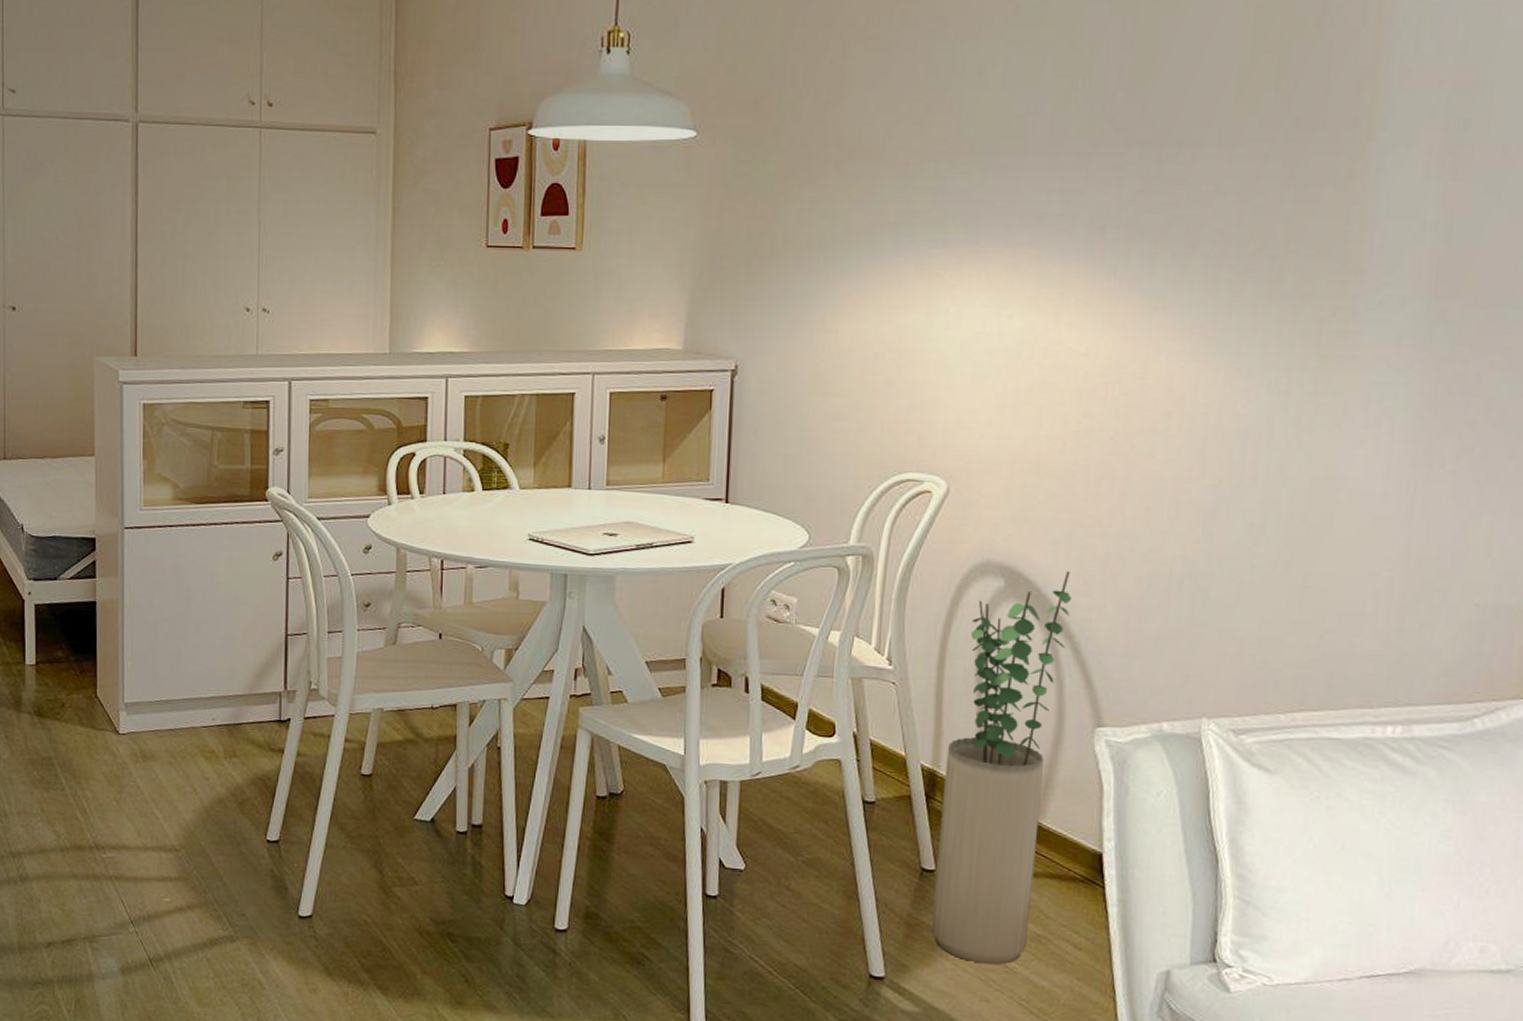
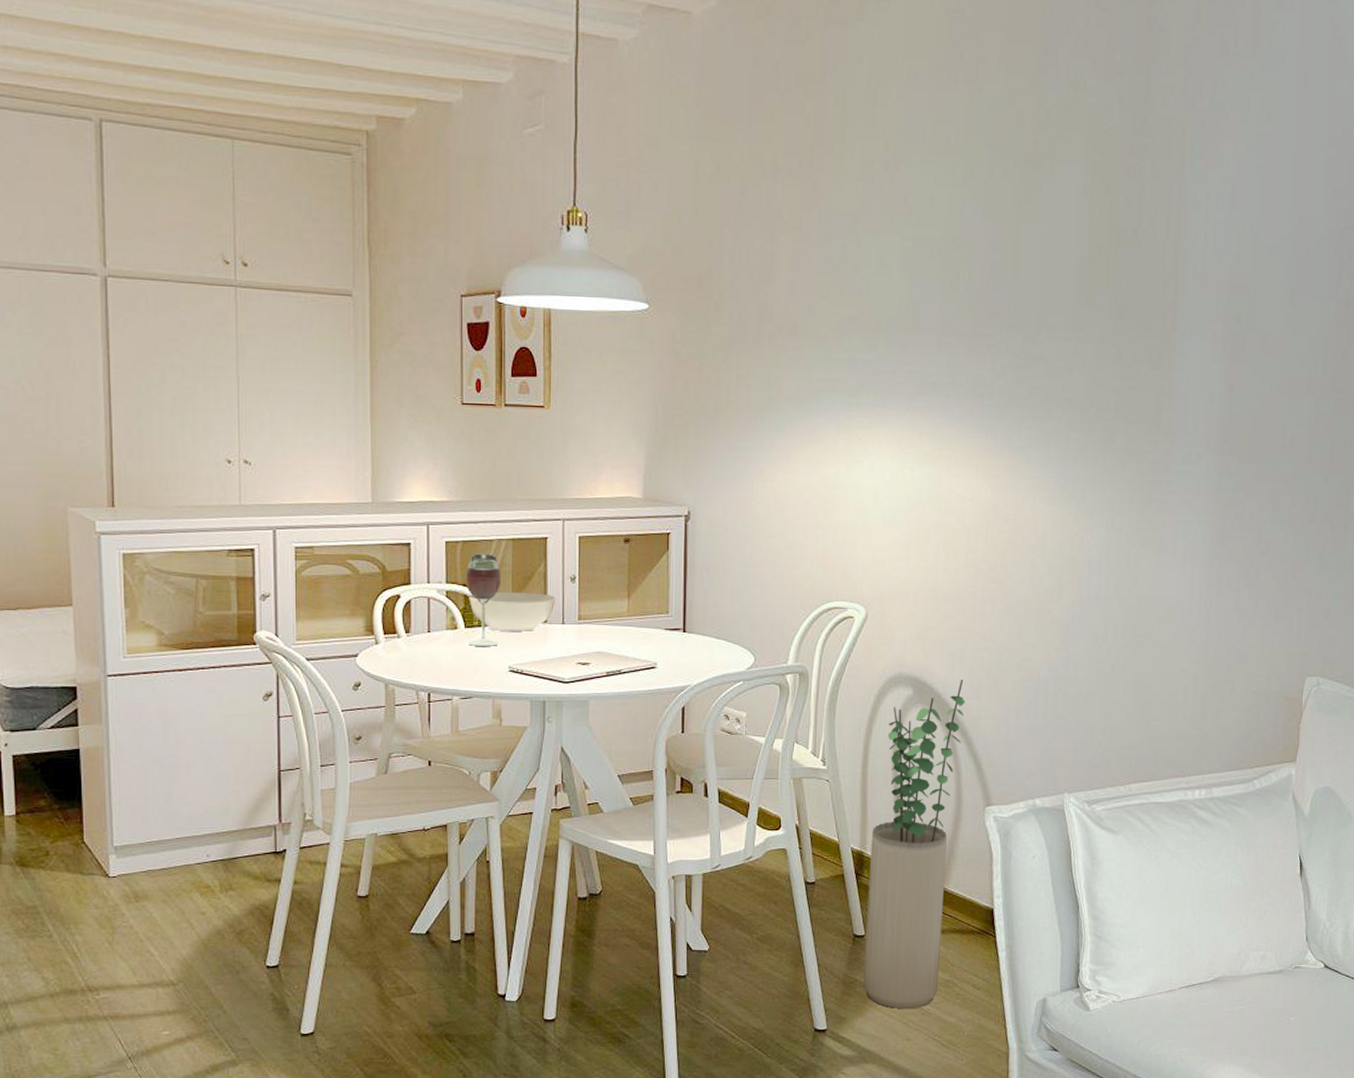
wineglass: none [485,410,524,512] -> present [466,554,502,646]
bowl: none [487,451,583,497] -> present [469,591,556,631]

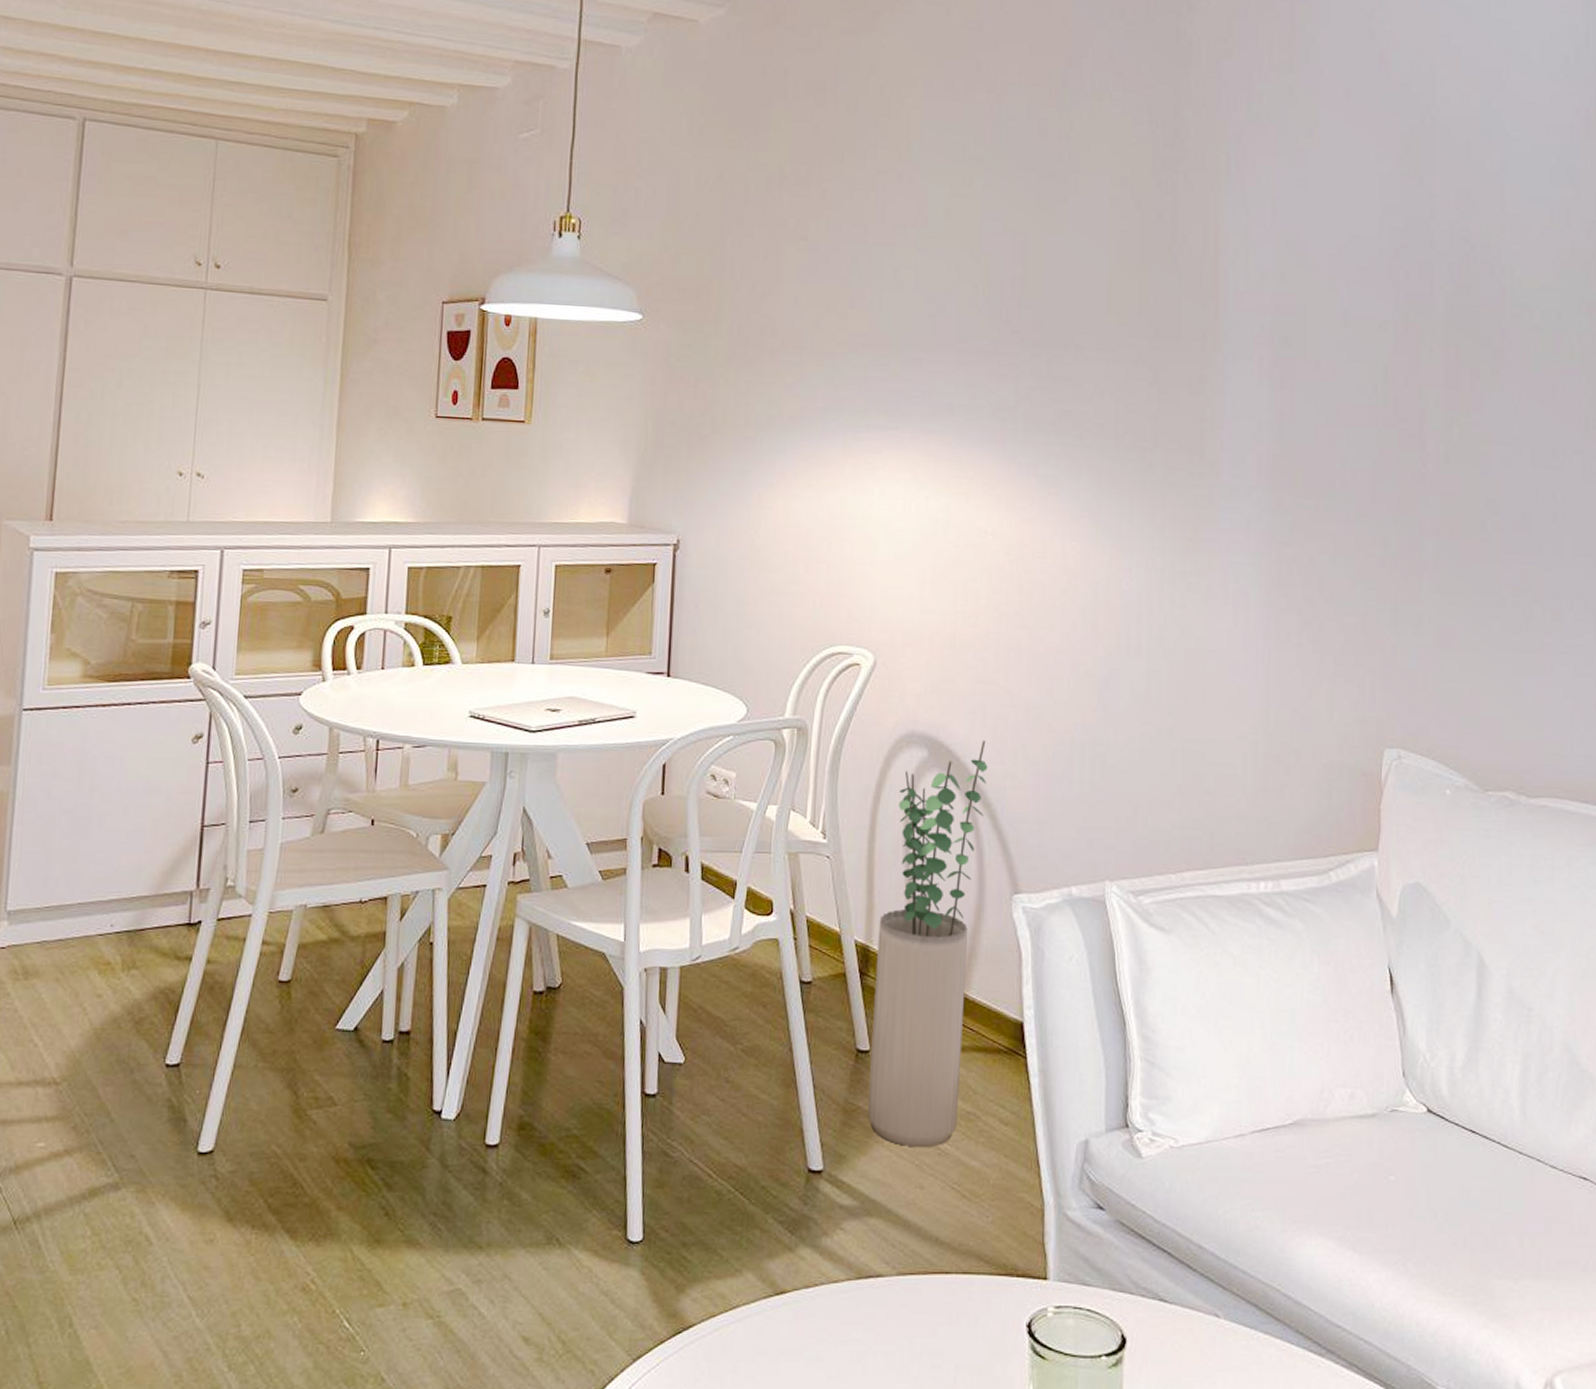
wineglass: present [466,554,502,646] -> none [426,582,468,687]
bowl: present [469,591,556,631] -> none [429,625,527,671]

